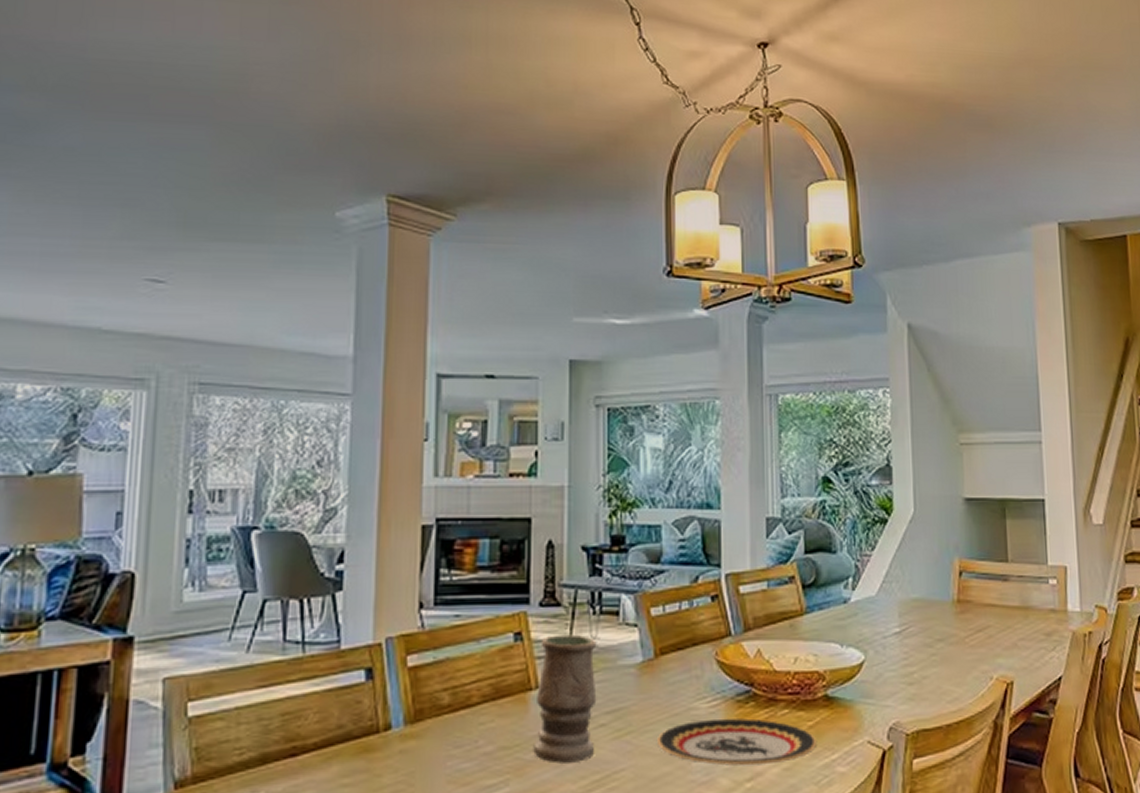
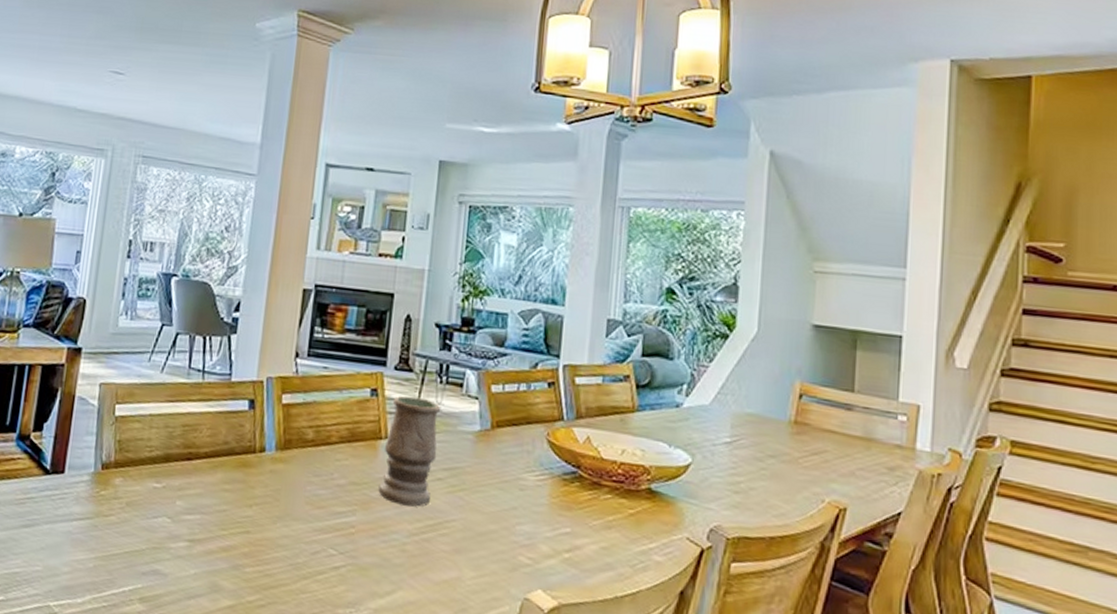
plate: present [656,718,818,766] -> none [486,490,637,542]

